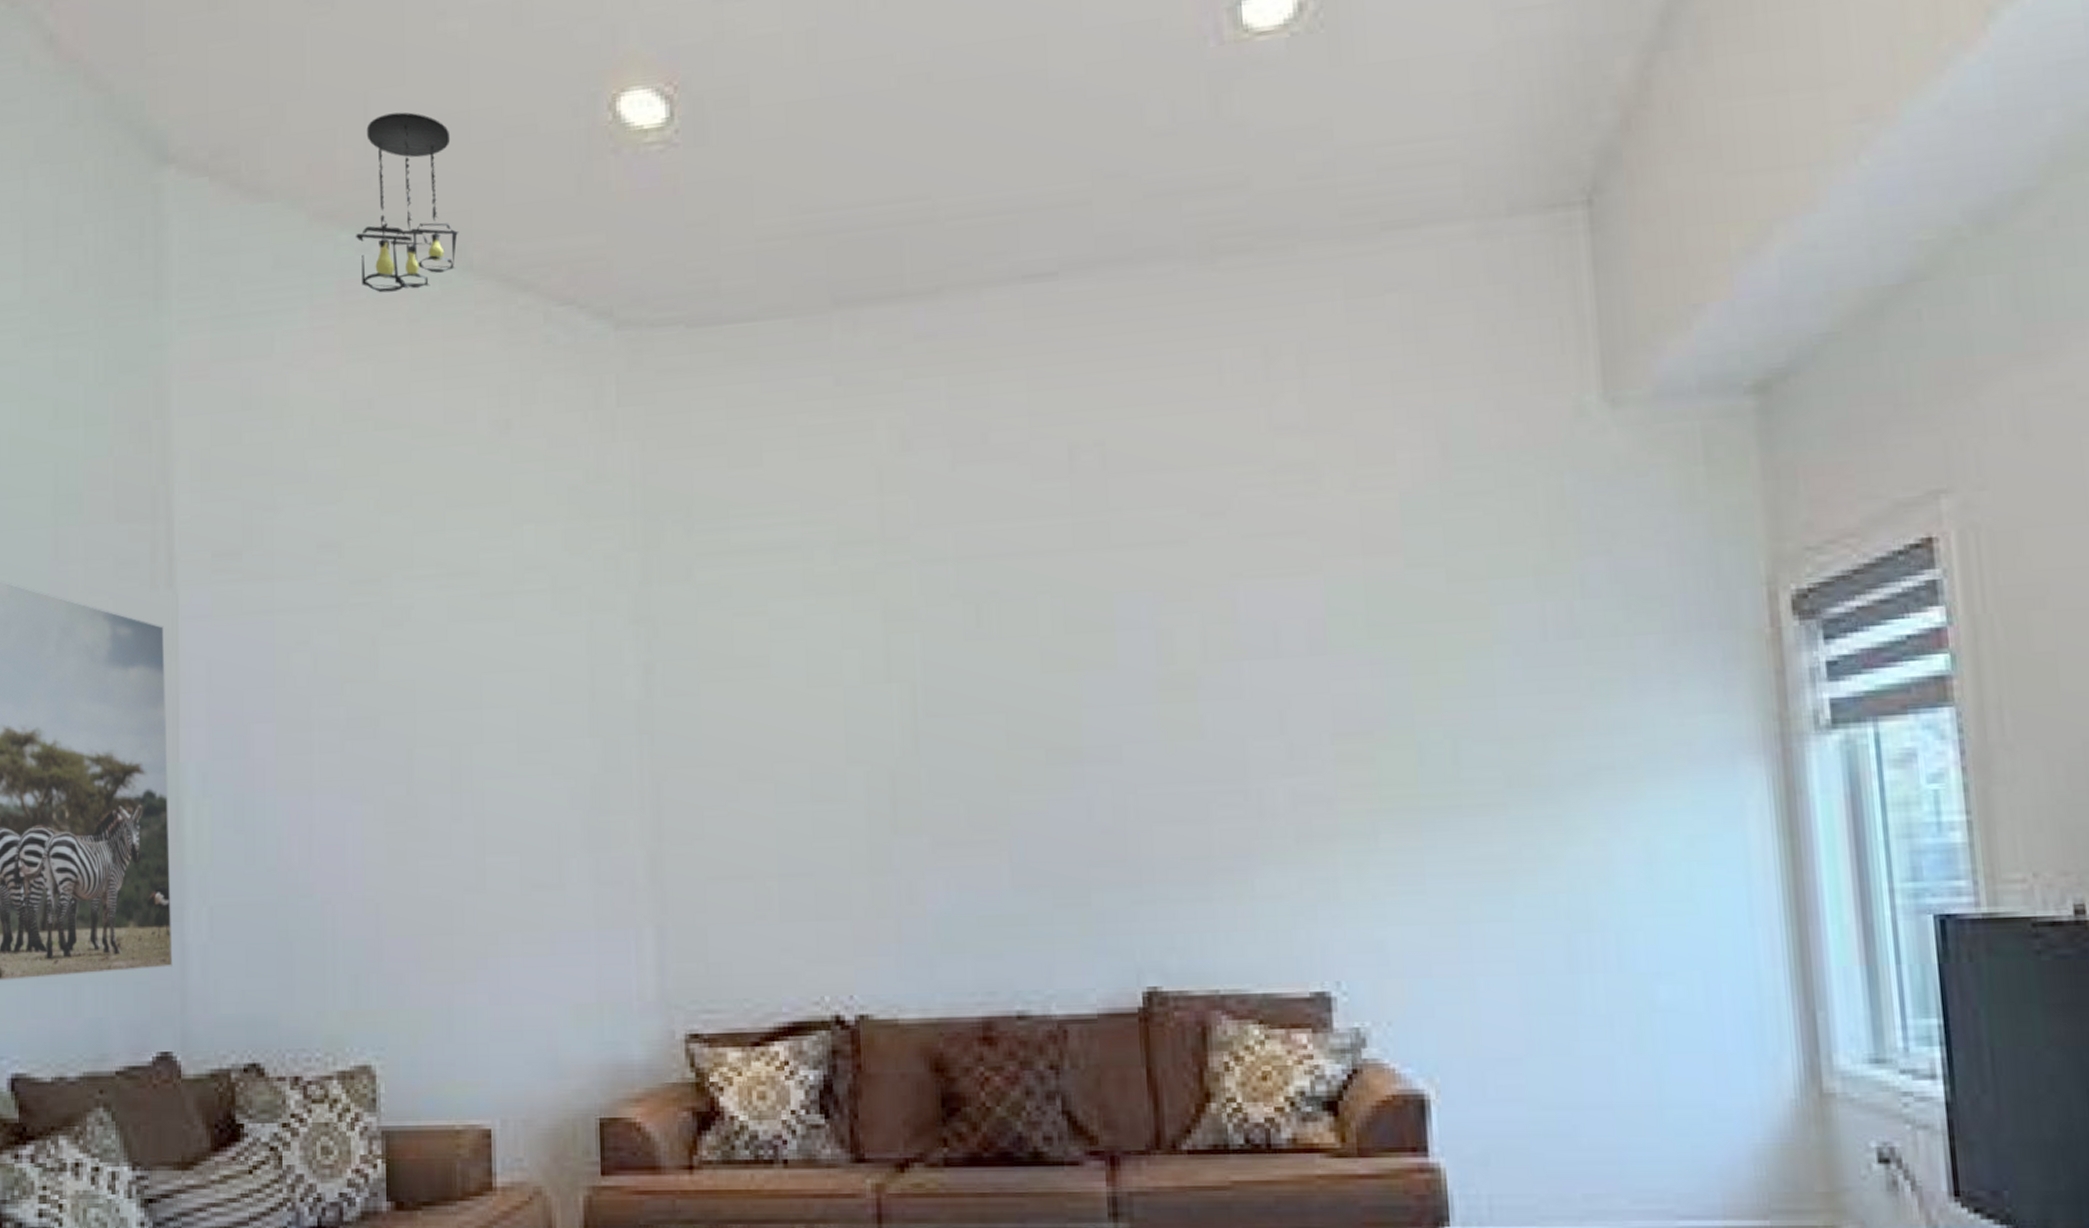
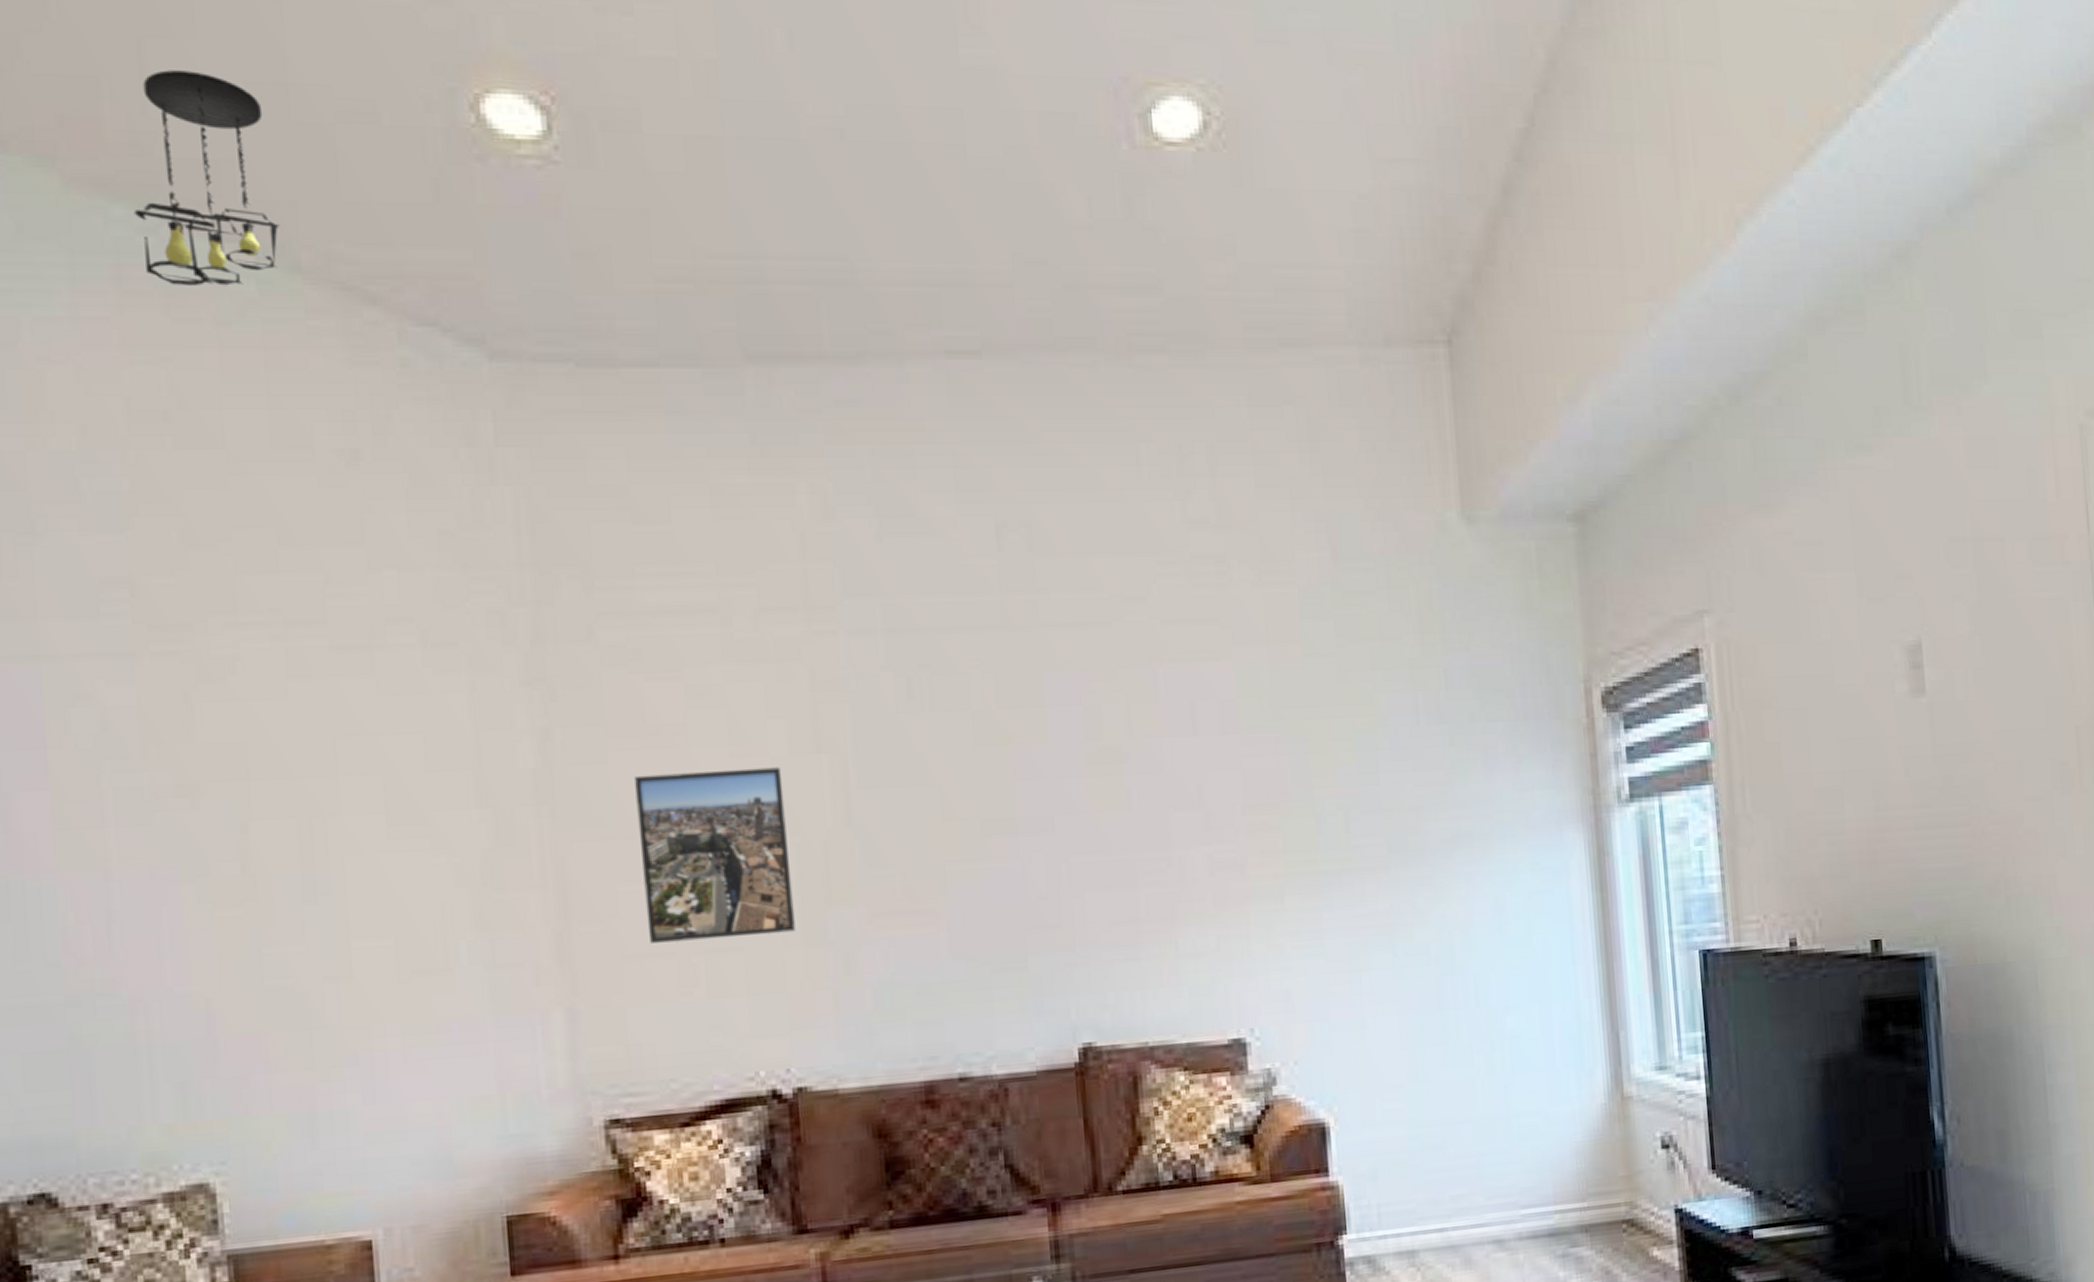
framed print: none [723,696,862,866] -> present [635,767,795,943]

